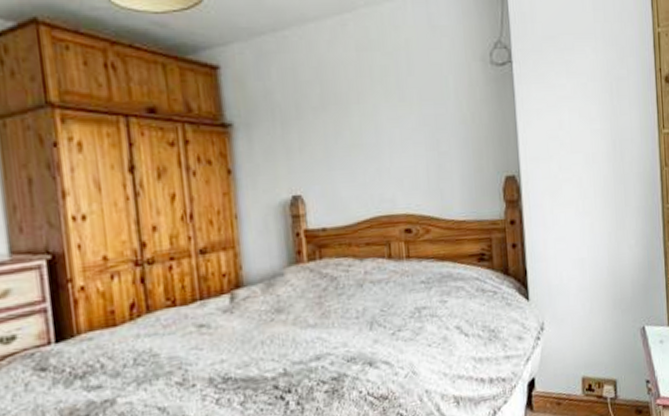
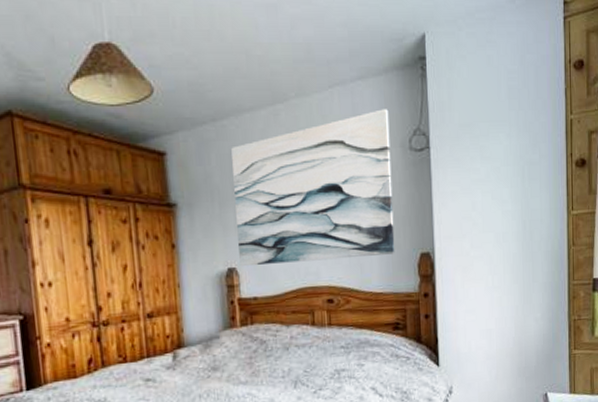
wall art: none [294,20,478,194] -> present [231,109,395,267]

